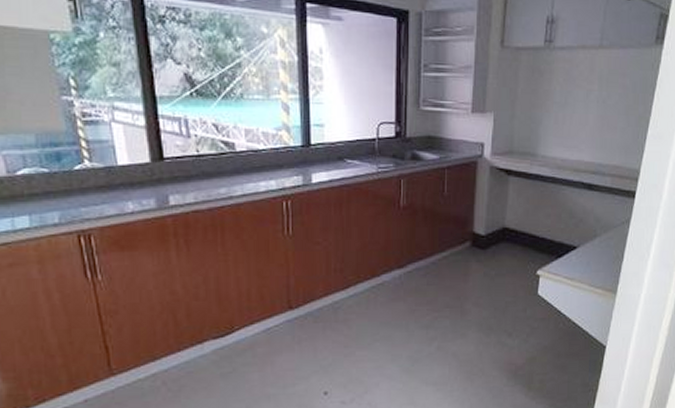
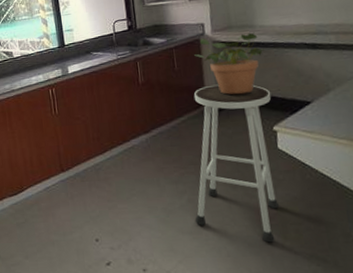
stool: none [441,217,541,394] -> present [193,84,279,243]
potted plant: none [468,160,542,231] -> present [194,32,264,95]

